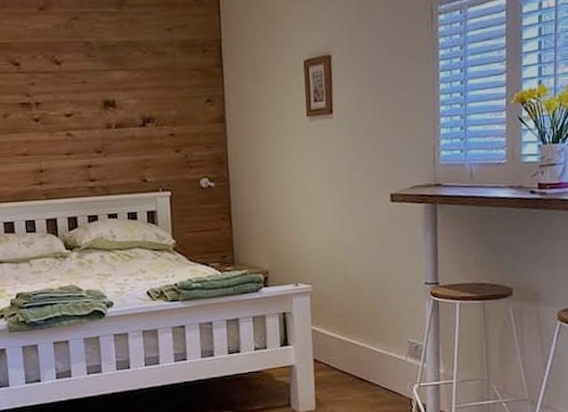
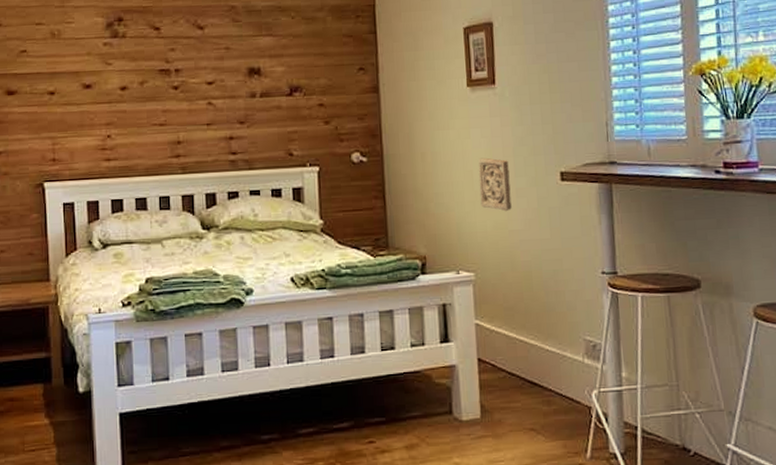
wall ornament: none [316,181,346,231] -> present [478,157,512,212]

